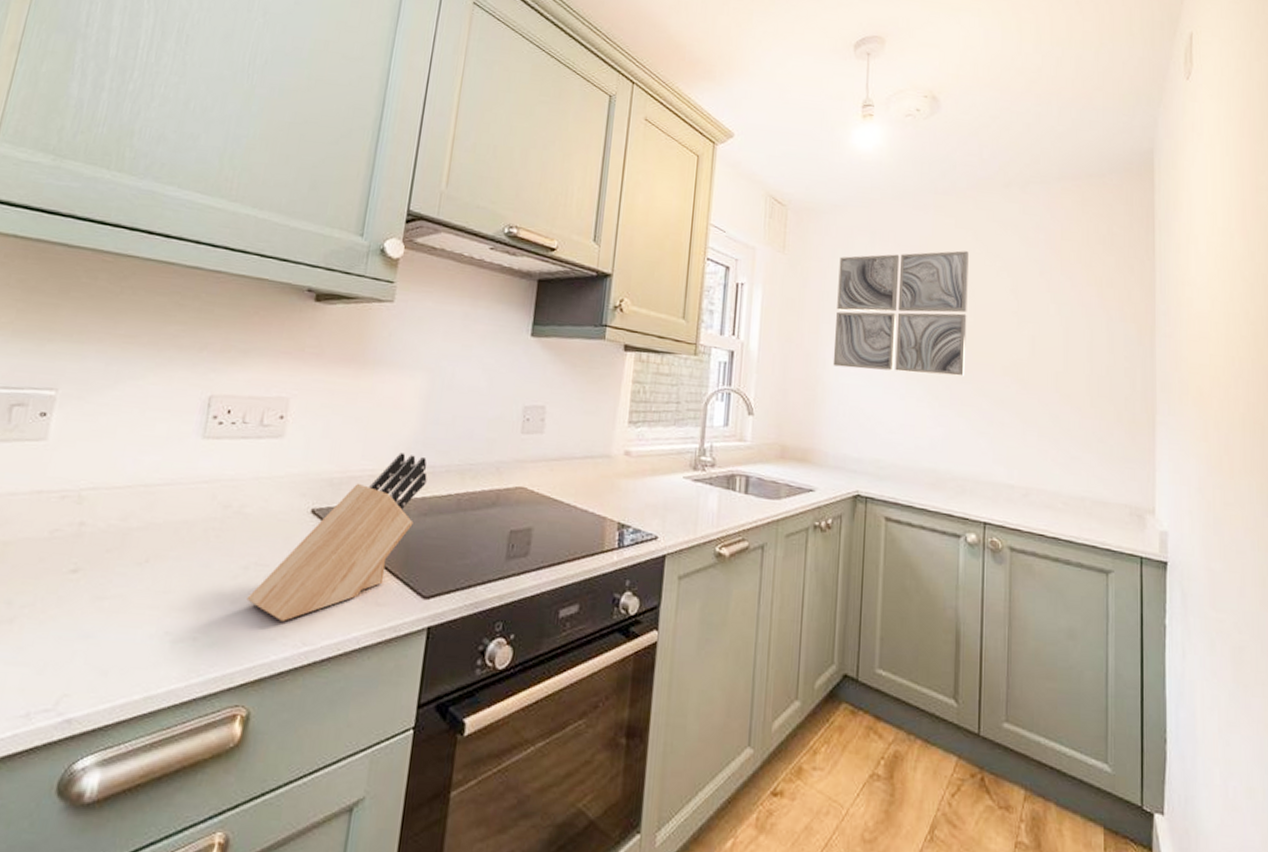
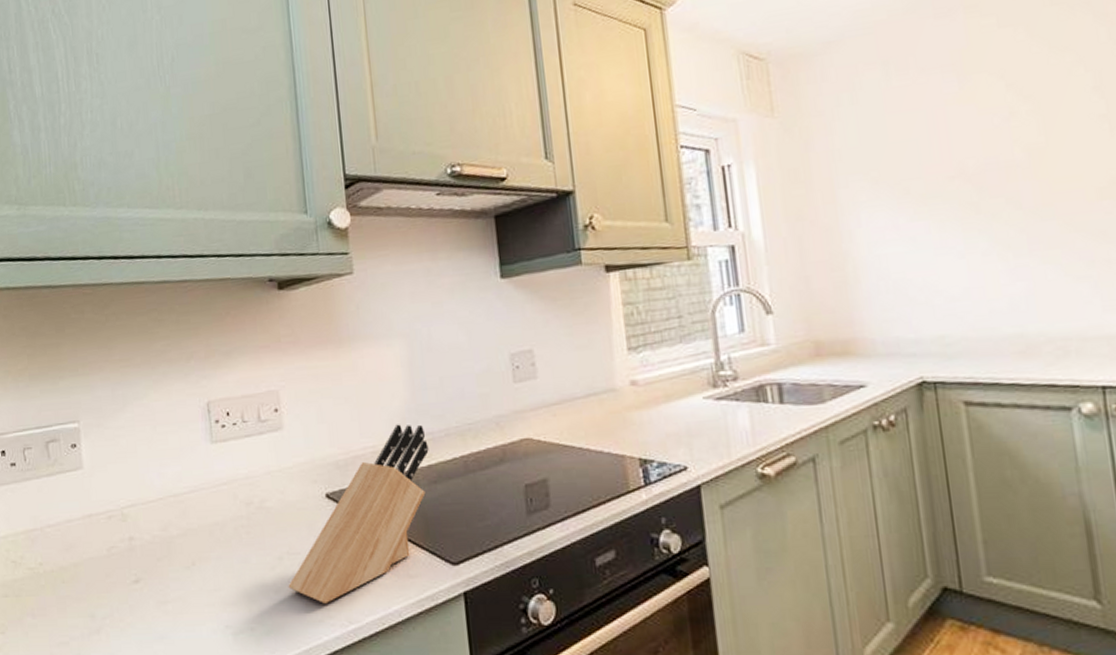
wall art: present [832,250,969,377] -> none [846,53,1044,237]

